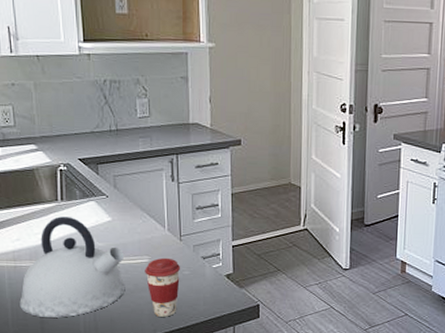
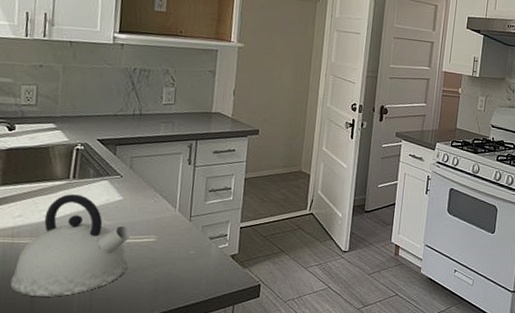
coffee cup: present [145,257,180,317] -> none [150,237,187,296]

